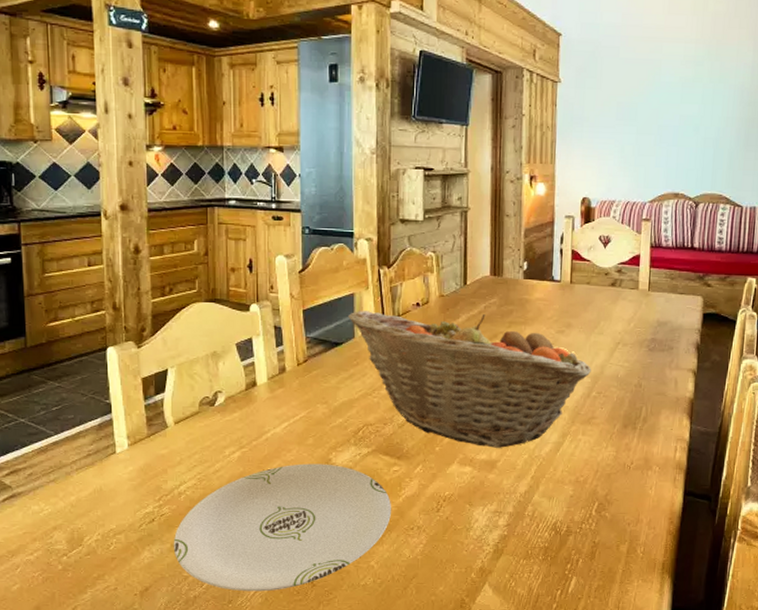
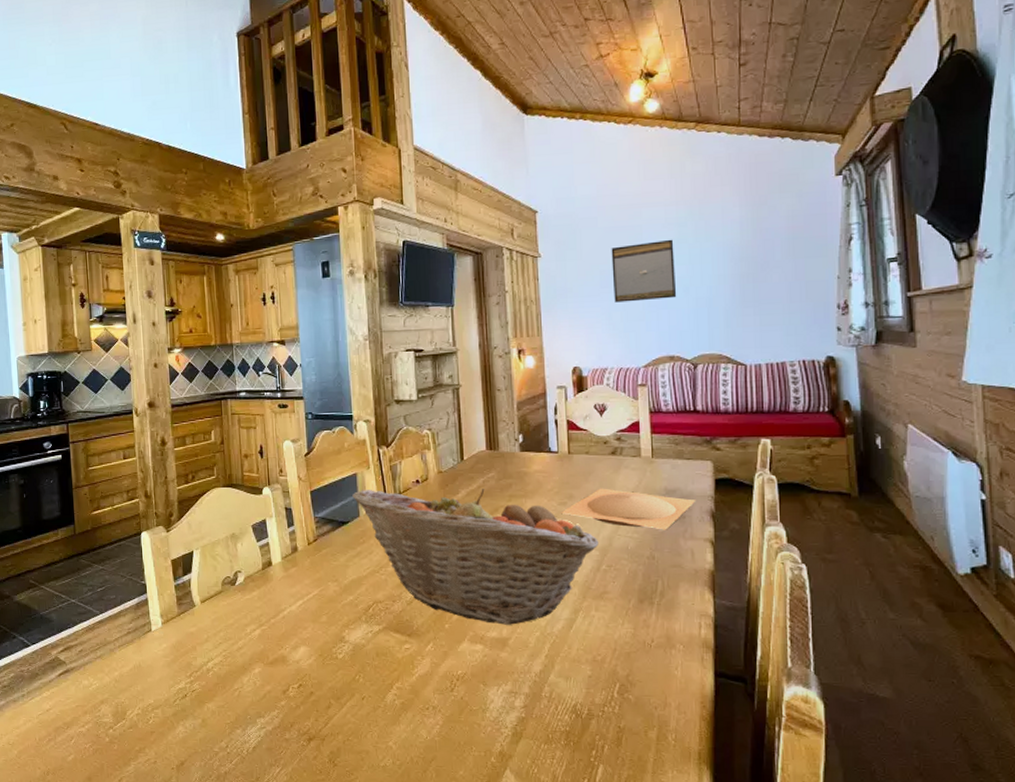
plate: present [173,463,391,592] -> none [204,641,406,770]
plate: none [558,318,685,360] -> present [561,488,696,530]
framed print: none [628,77,690,137] -> present [611,239,677,303]

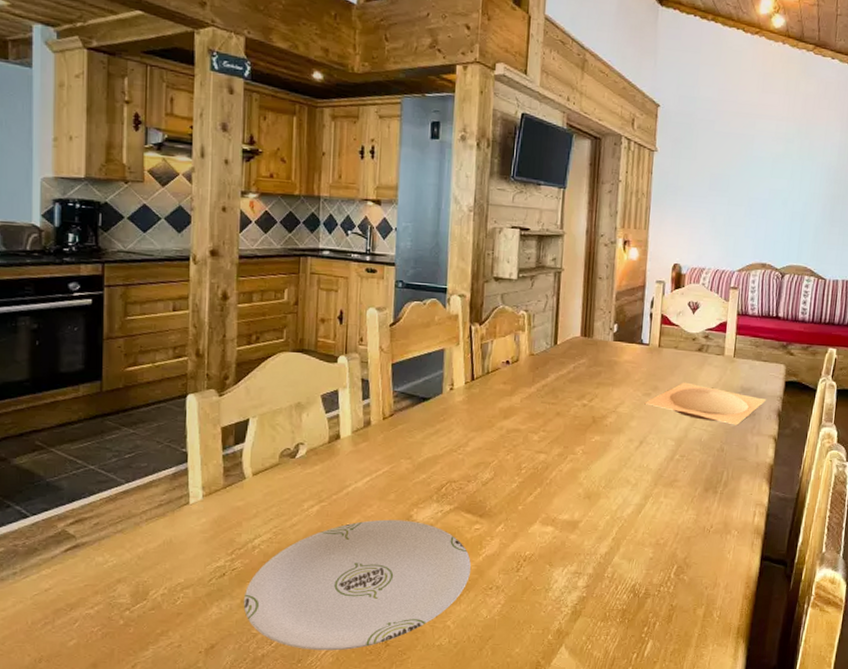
plate: none [204,641,406,770] -> present [243,519,471,651]
fruit basket: present [352,489,599,625] -> none [437,366,676,508]
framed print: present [611,239,677,303] -> none [720,152,780,210]

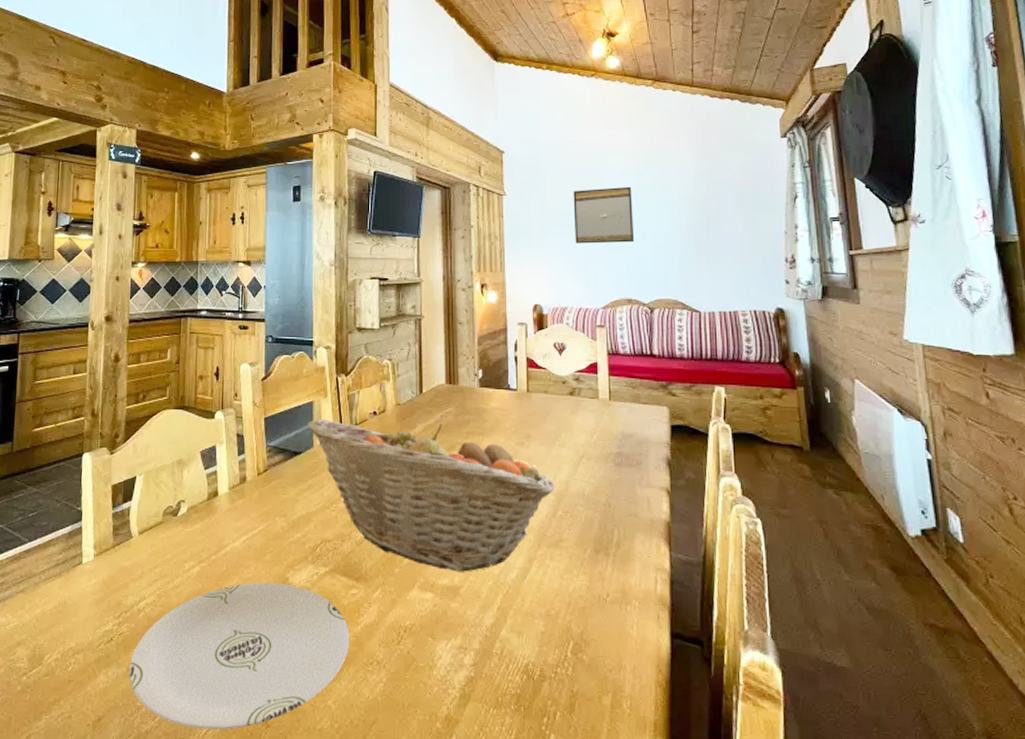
fruit basket: none [437,366,676,508] -> present [307,419,555,572]
plate: present [644,382,767,425] -> none [518,429,653,477]
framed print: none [720,152,780,210] -> present [573,186,635,244]

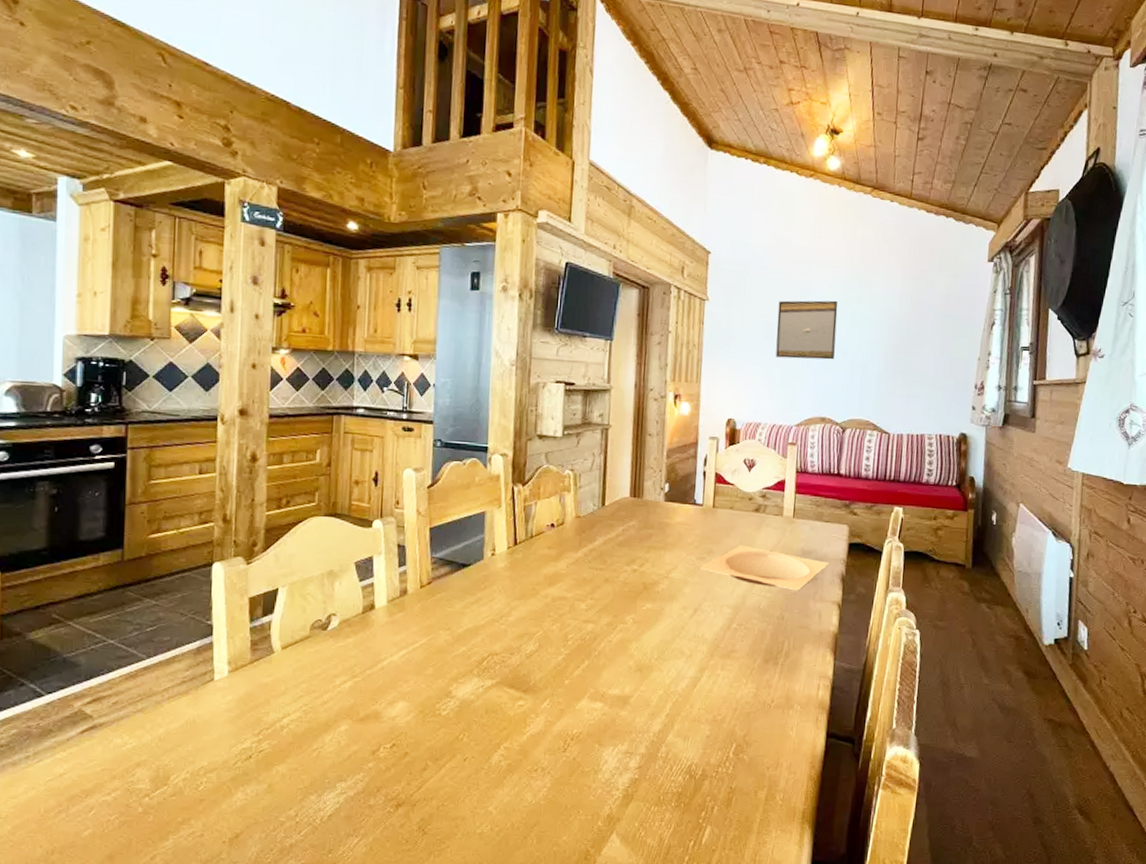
plate: present [129,582,349,730] -> none [270,696,514,840]
fruit basket: present [307,419,555,572] -> none [478,530,732,682]
plate: none [518,429,653,477] -> present [699,545,830,591]

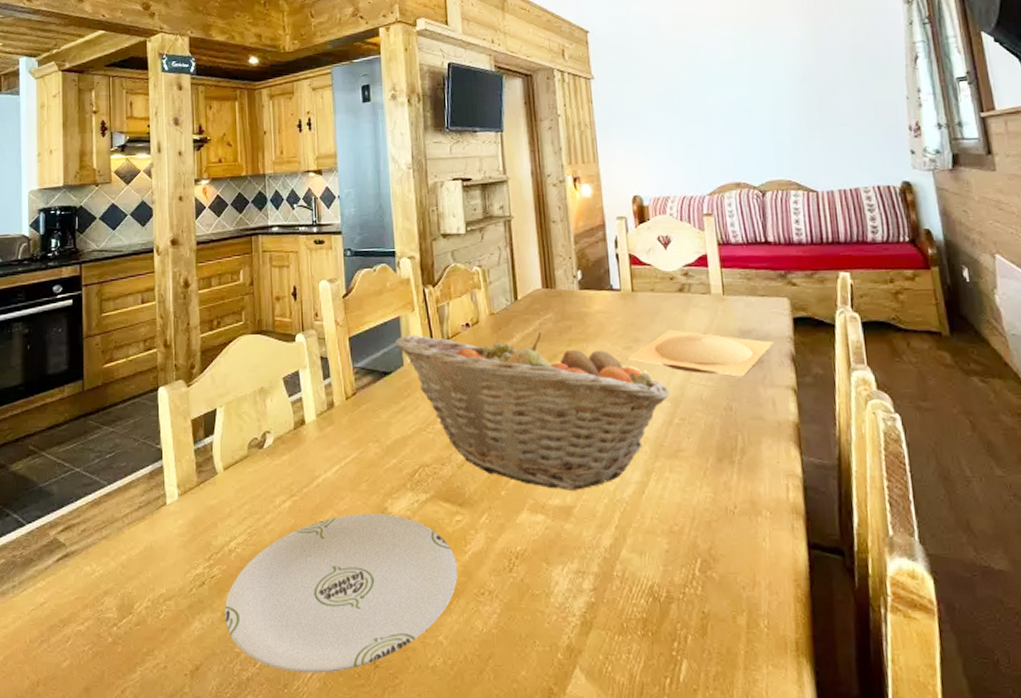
plate: none [270,696,514,840] -> present [224,513,458,674]
fruit basket: none [478,530,732,682] -> present [395,332,670,491]
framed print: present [775,300,838,360] -> none [668,59,740,126]

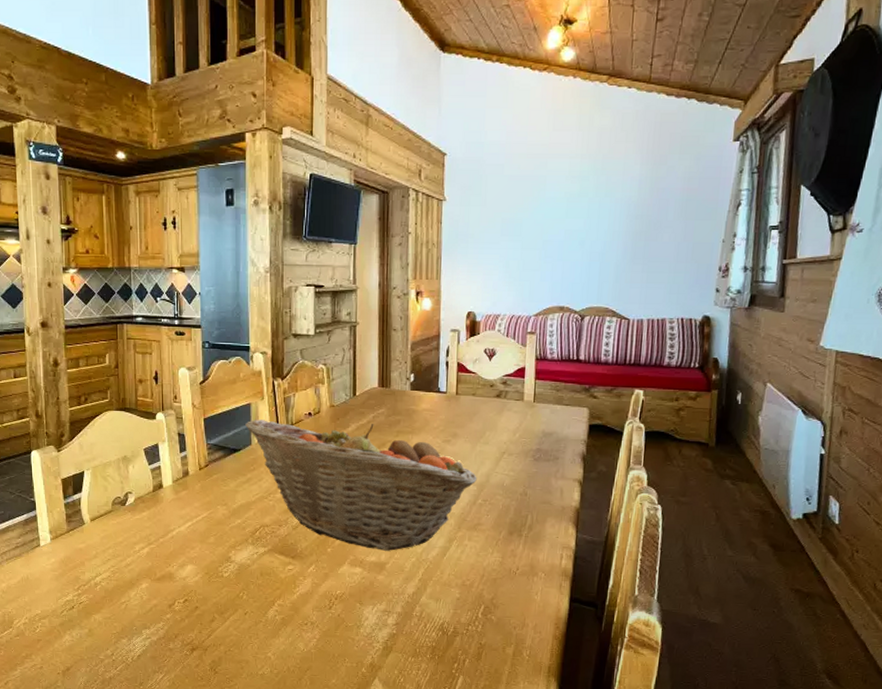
plate: present [224,513,458,674] -> none [90,560,286,676]
plate: present [627,329,774,377] -> none [444,428,570,470]

